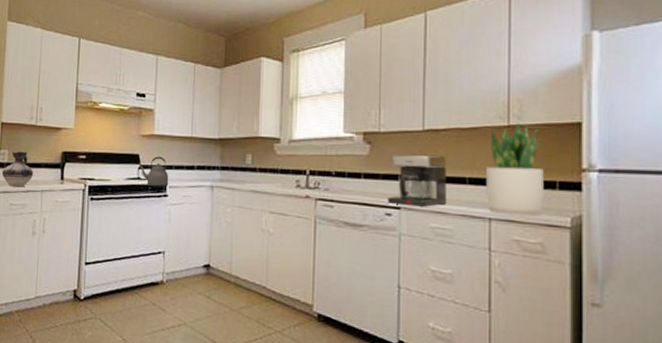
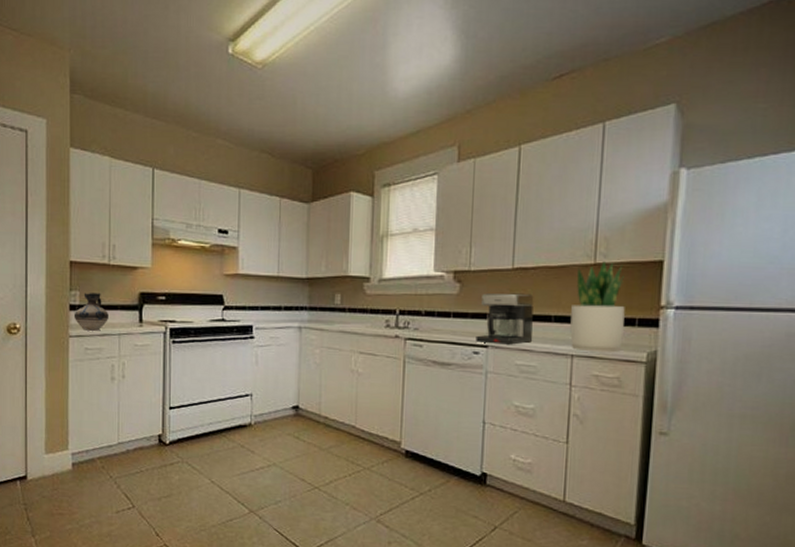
kettle: present [138,156,169,187] -> none [223,297,255,329]

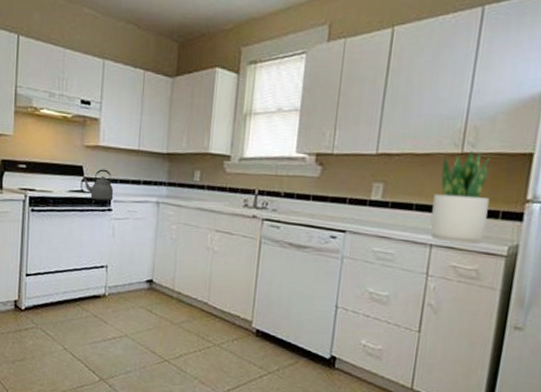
kettle: none [223,297,255,329] -> present [82,169,114,201]
coffee maker: present [475,293,534,346] -> none [333,178,396,232]

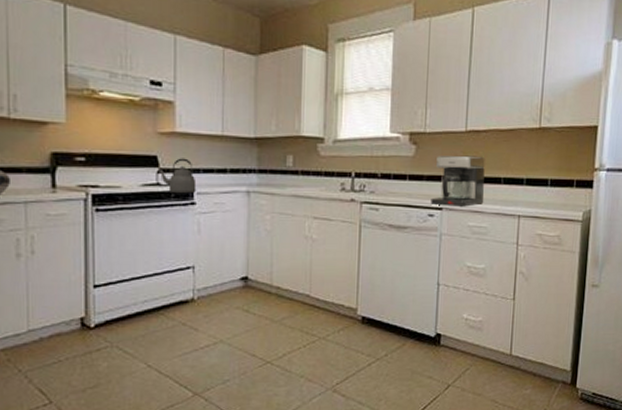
coffee maker: none [333,178,396,232] -> present [430,155,485,208]
planter: present [430,151,491,245] -> none [517,125,565,213]

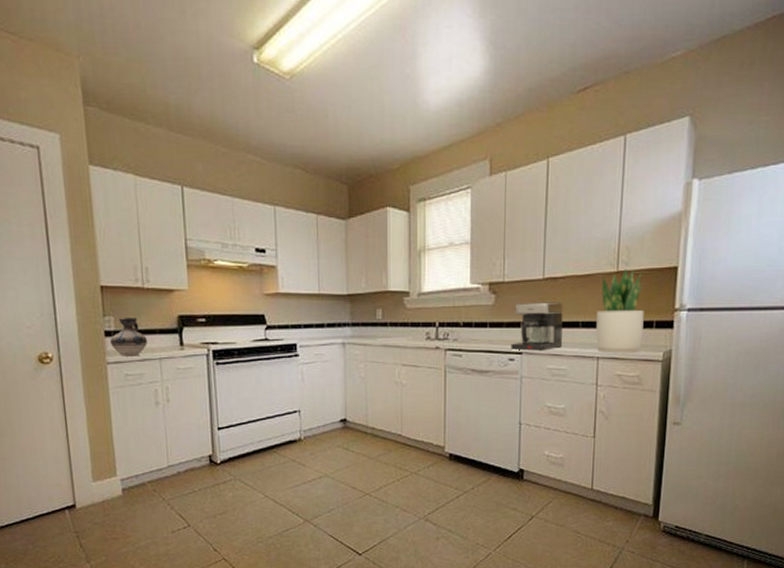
kettle: present [157,158,197,194] -> none [265,315,299,347]
planter: none [517,125,565,213] -> present [596,269,644,354]

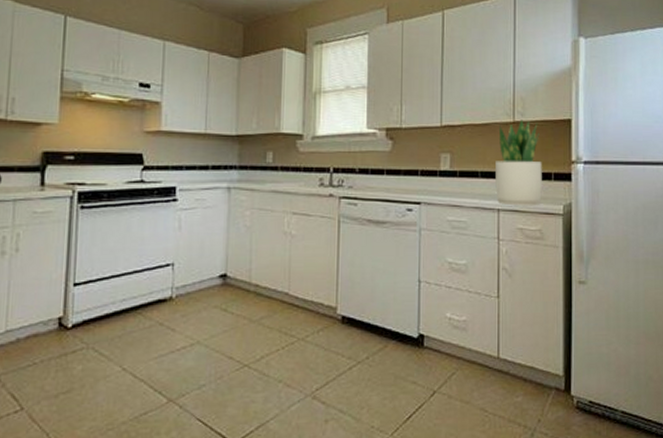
coffee maker: present [511,302,563,352] -> none [409,149,462,202]

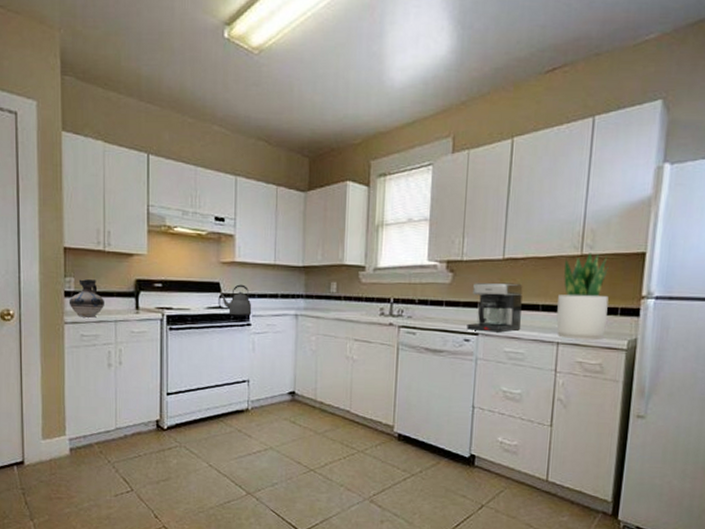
kettle: none [142,155,179,191] -> present [219,284,252,316]
coffee maker: none [409,149,462,202] -> present [466,282,523,334]

